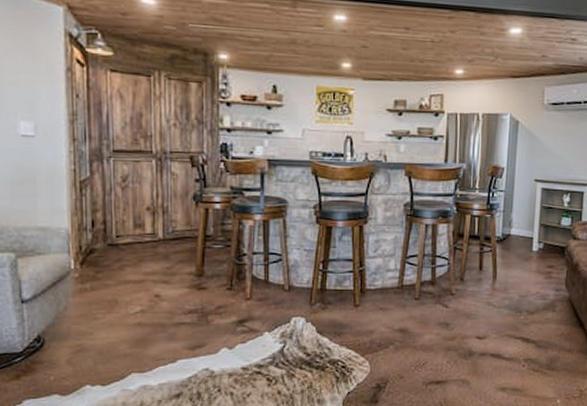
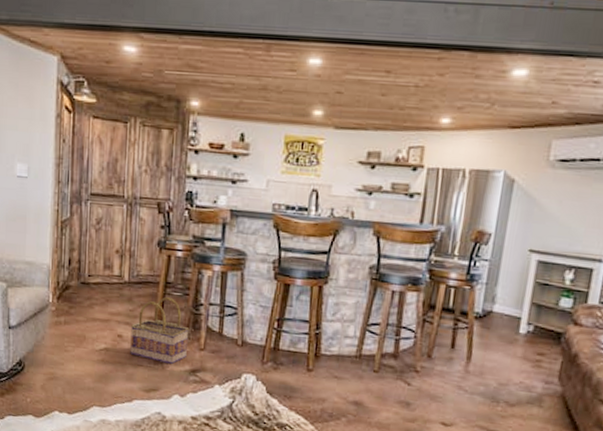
basket: none [168,250,234,318] -> present [130,296,190,365]

